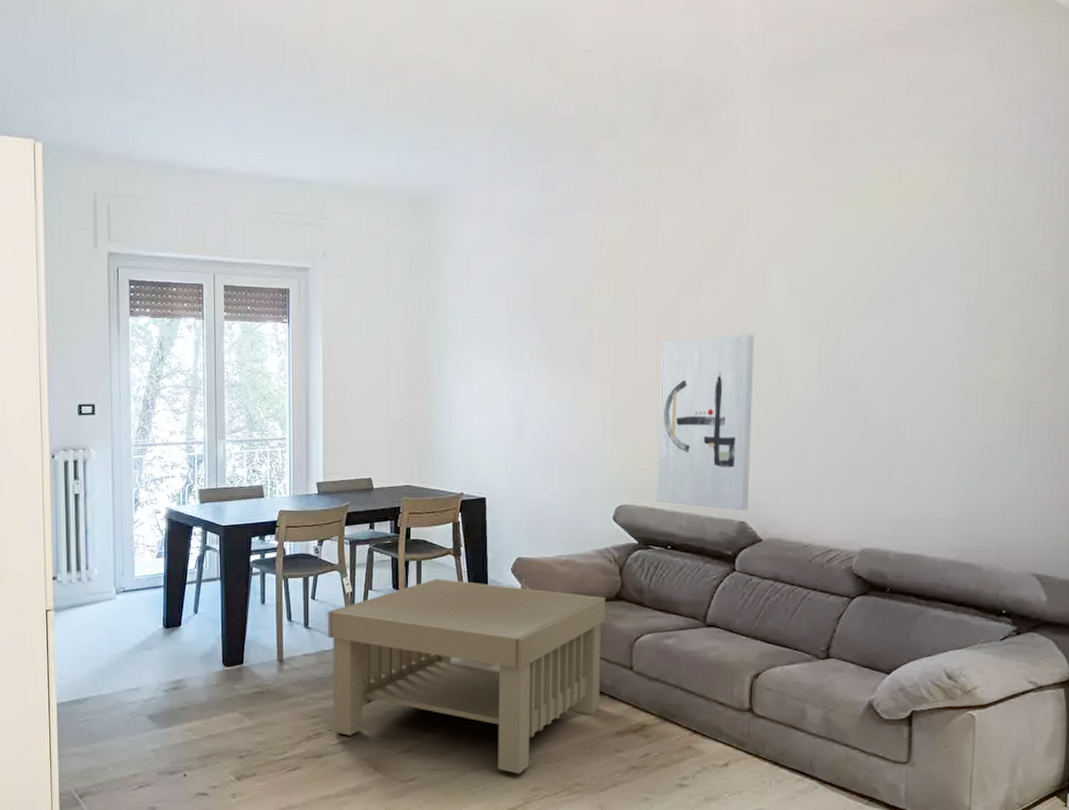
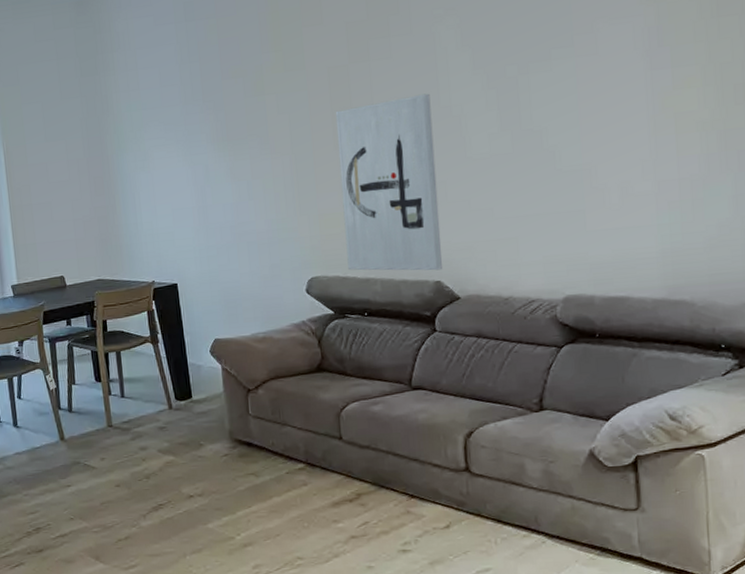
coffee table: present [328,578,605,774] -> none [35,367,312,553]

